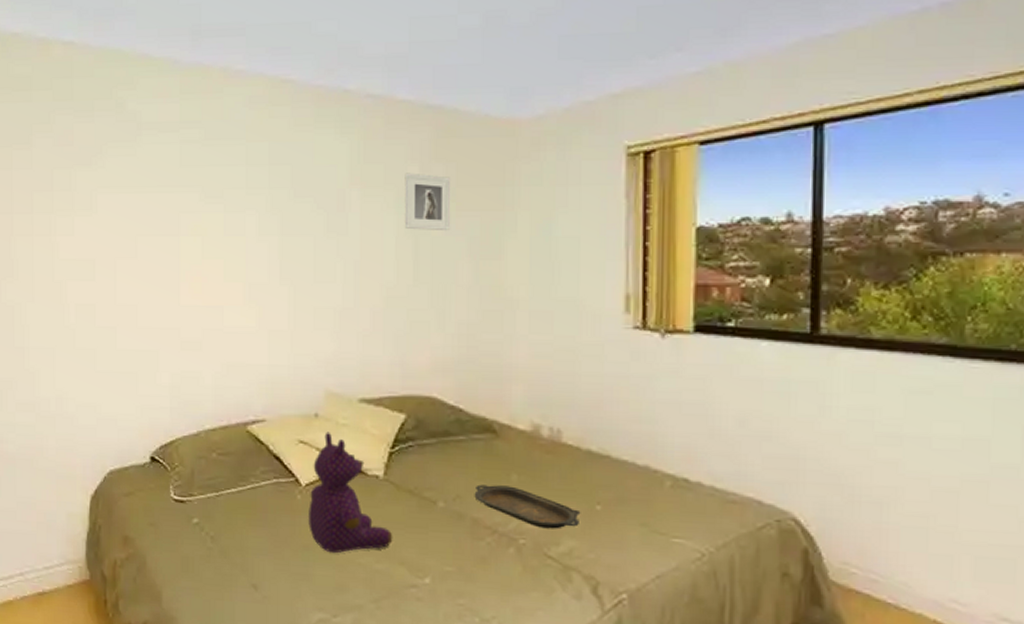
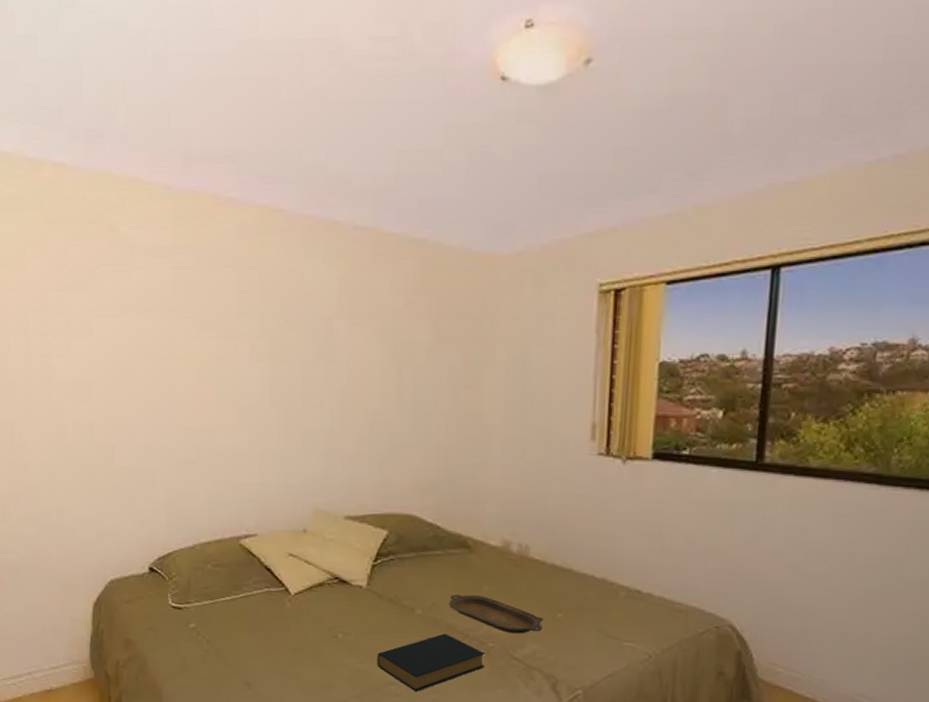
teddy bear: present [308,431,393,554] -> none [297,546,375,655]
hardback book: none [396,528,516,596] -> present [377,633,485,692]
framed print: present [404,172,451,232] -> none [389,304,433,361]

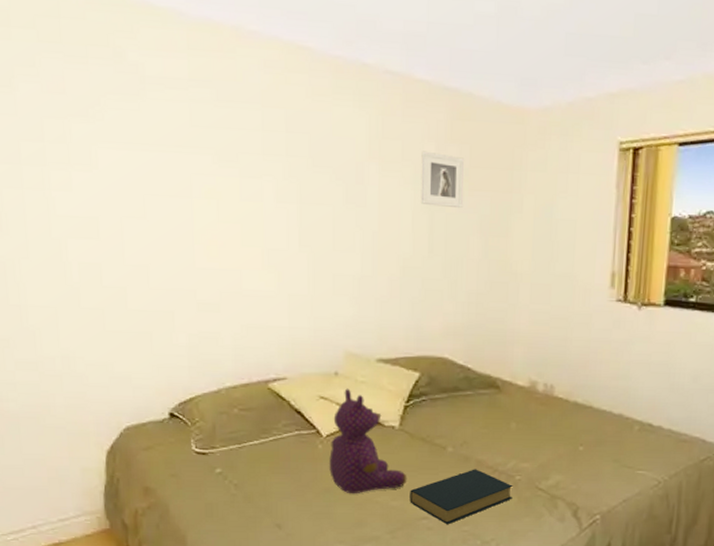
teddy bear: none [297,546,375,655] -> present [329,388,407,494]
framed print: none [389,304,433,361] -> present [420,151,464,209]
serving tray: present [449,594,544,634] -> none [479,432,567,467]

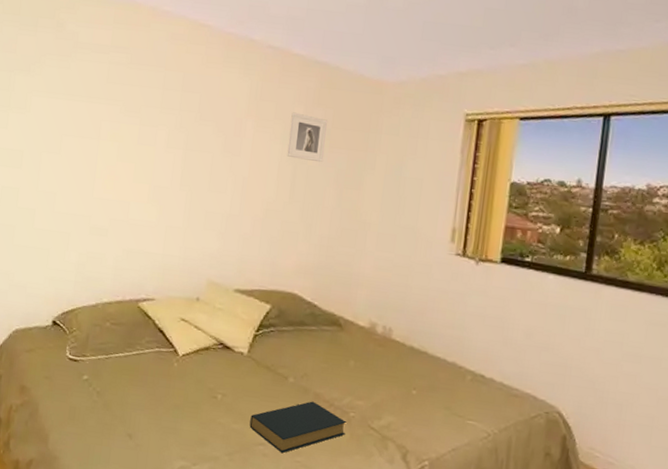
teddy bear: present [329,388,407,494] -> none [181,313,250,413]

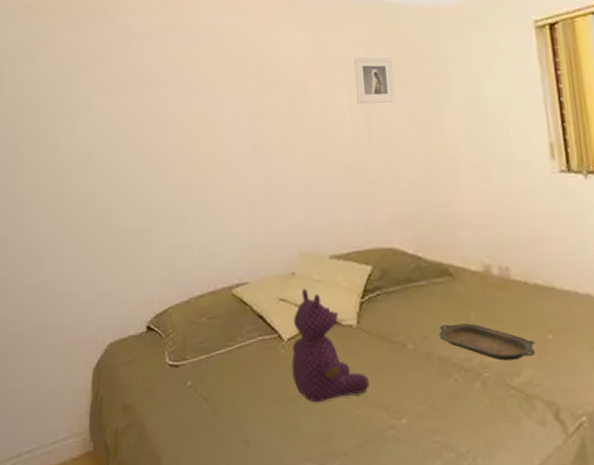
teddy bear: none [181,313,250,413] -> present [292,288,370,403]
hardback book: present [249,401,347,454] -> none [374,367,484,435]
serving tray: none [318,366,400,407] -> present [439,323,536,361]

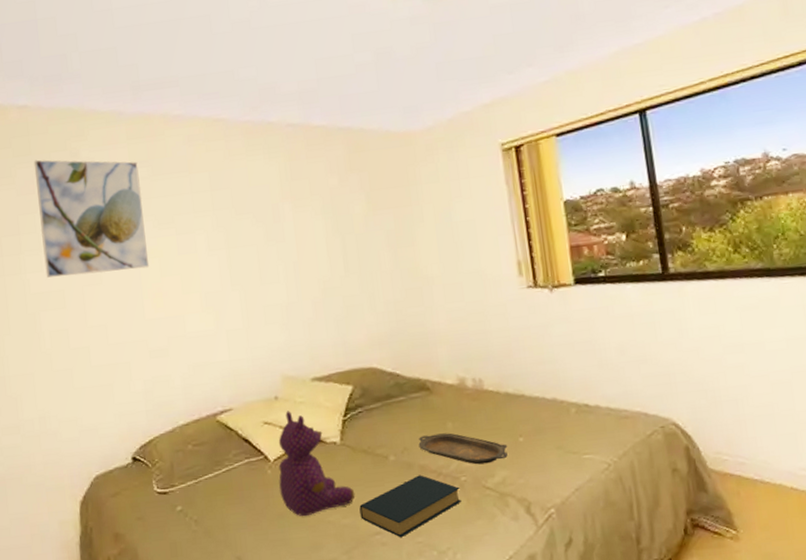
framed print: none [74,25,176,140] -> present [33,159,150,278]
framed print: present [353,56,396,104] -> none [327,183,370,230]
hardback book: none [374,367,484,435] -> present [359,475,461,538]

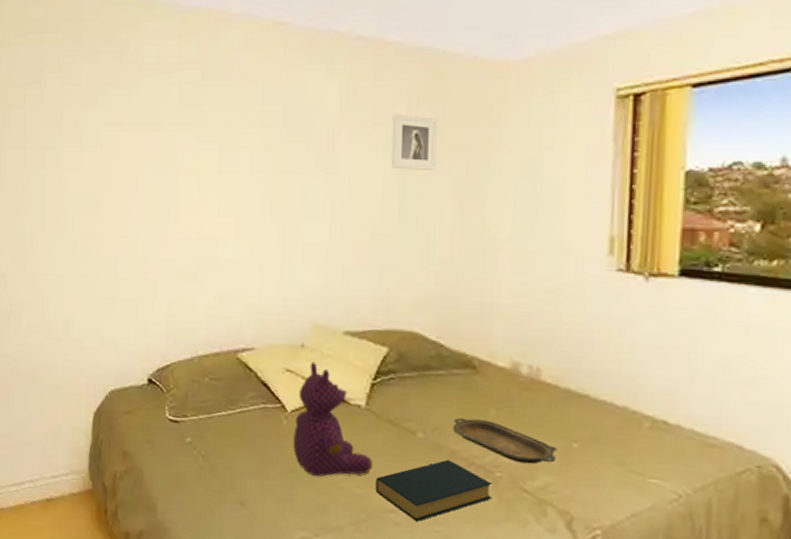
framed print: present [33,159,150,278] -> none [82,48,188,182]
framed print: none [327,183,370,230] -> present [391,113,437,172]

